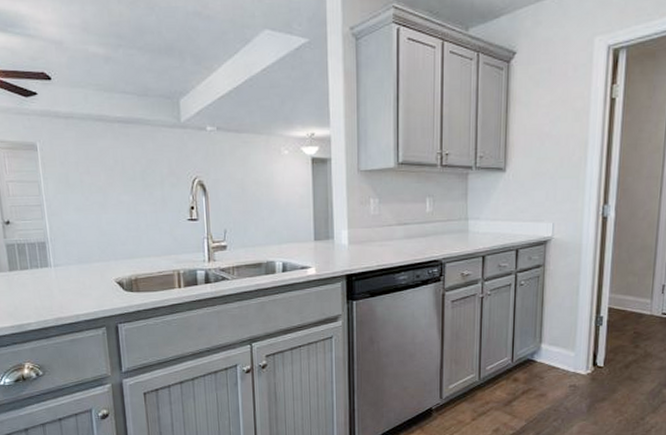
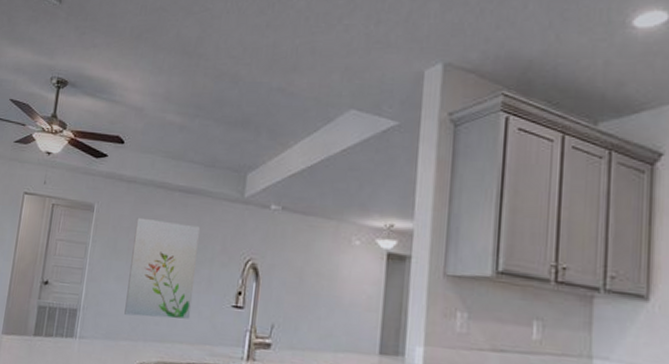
wall art: none [82,151,153,240] -> present [124,217,201,319]

